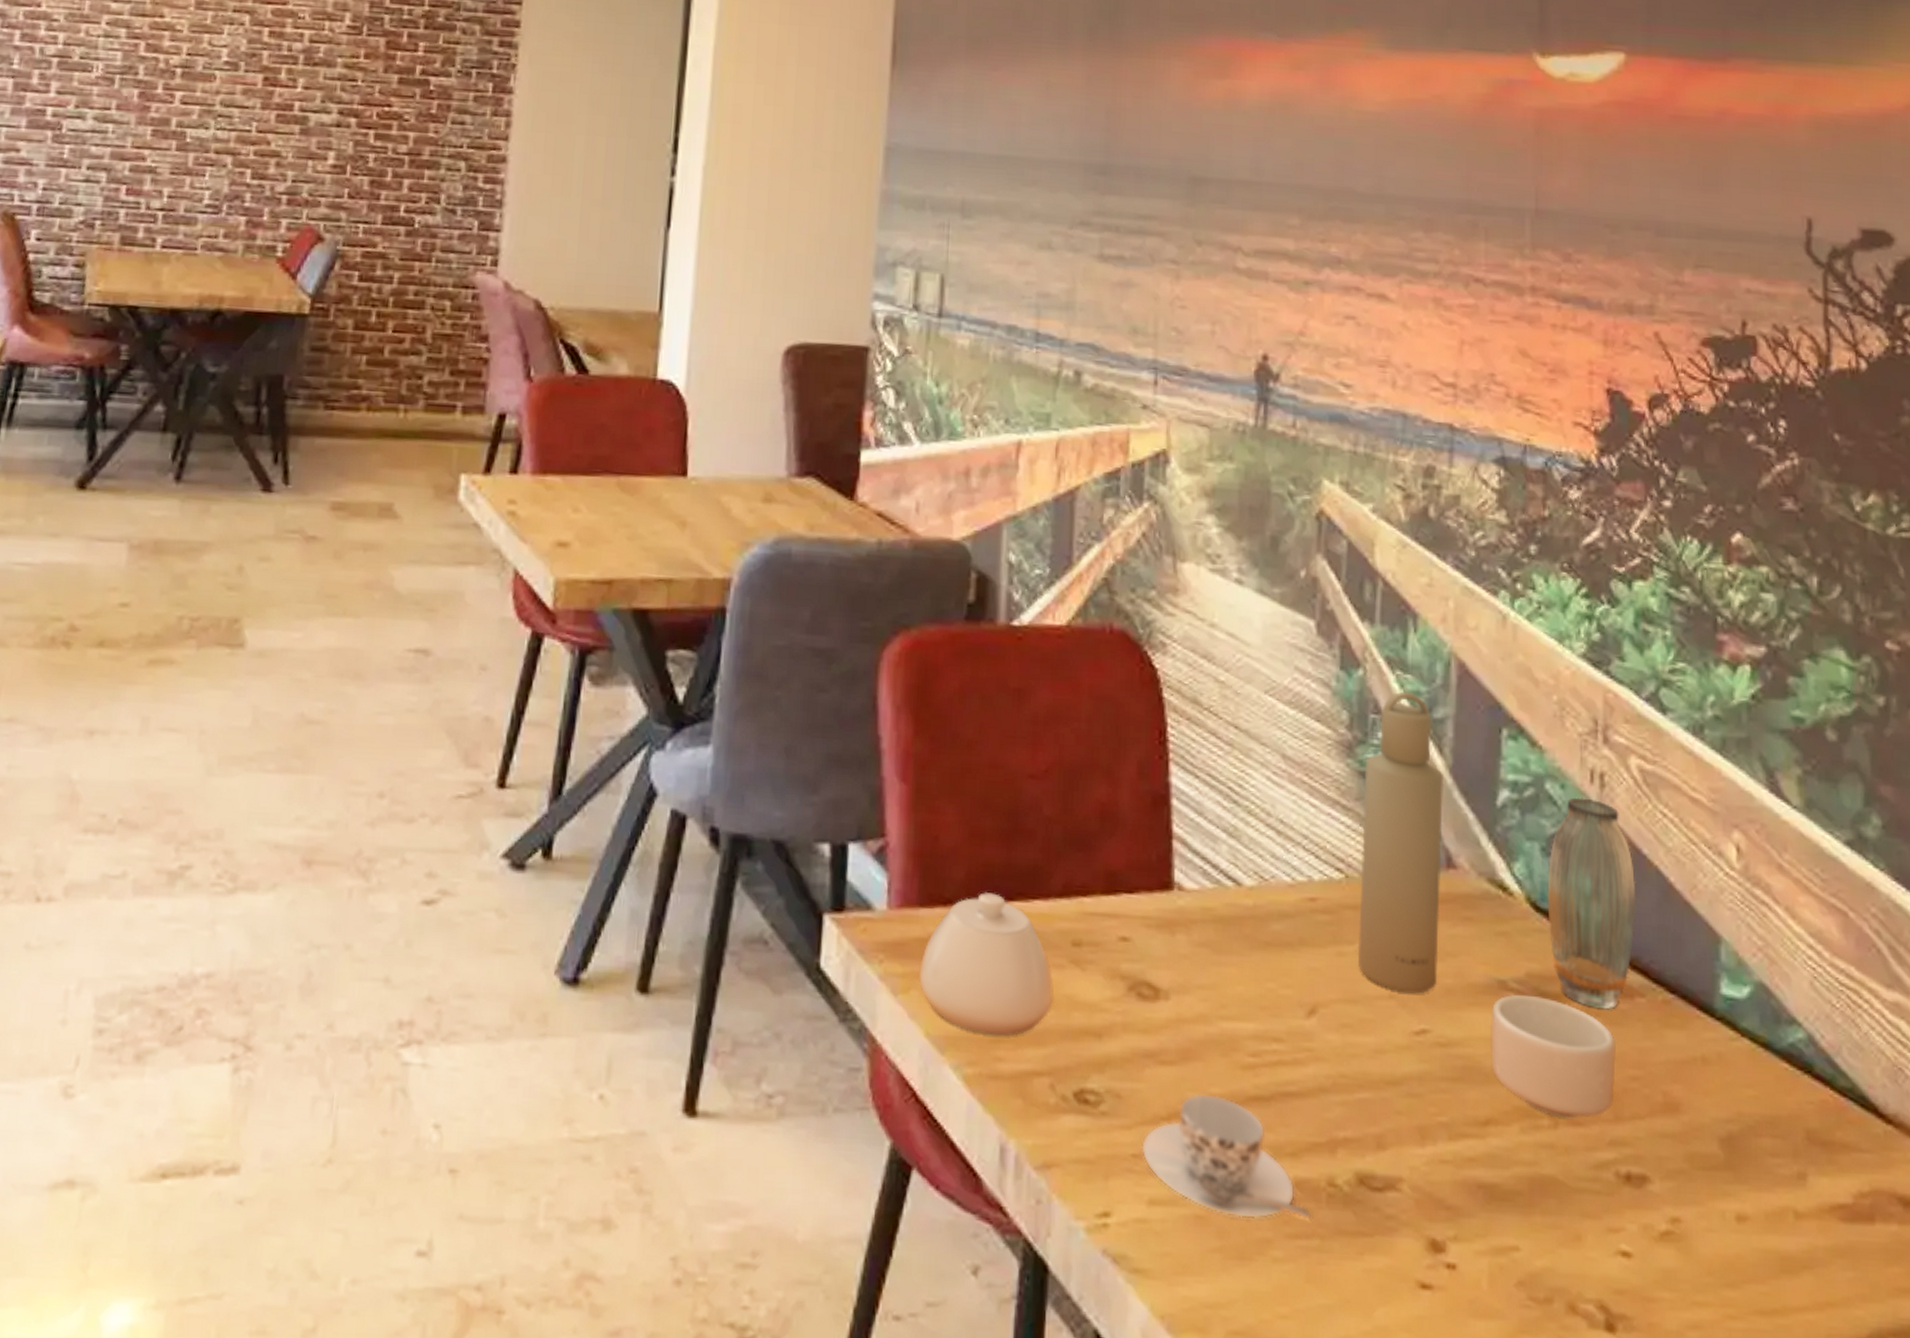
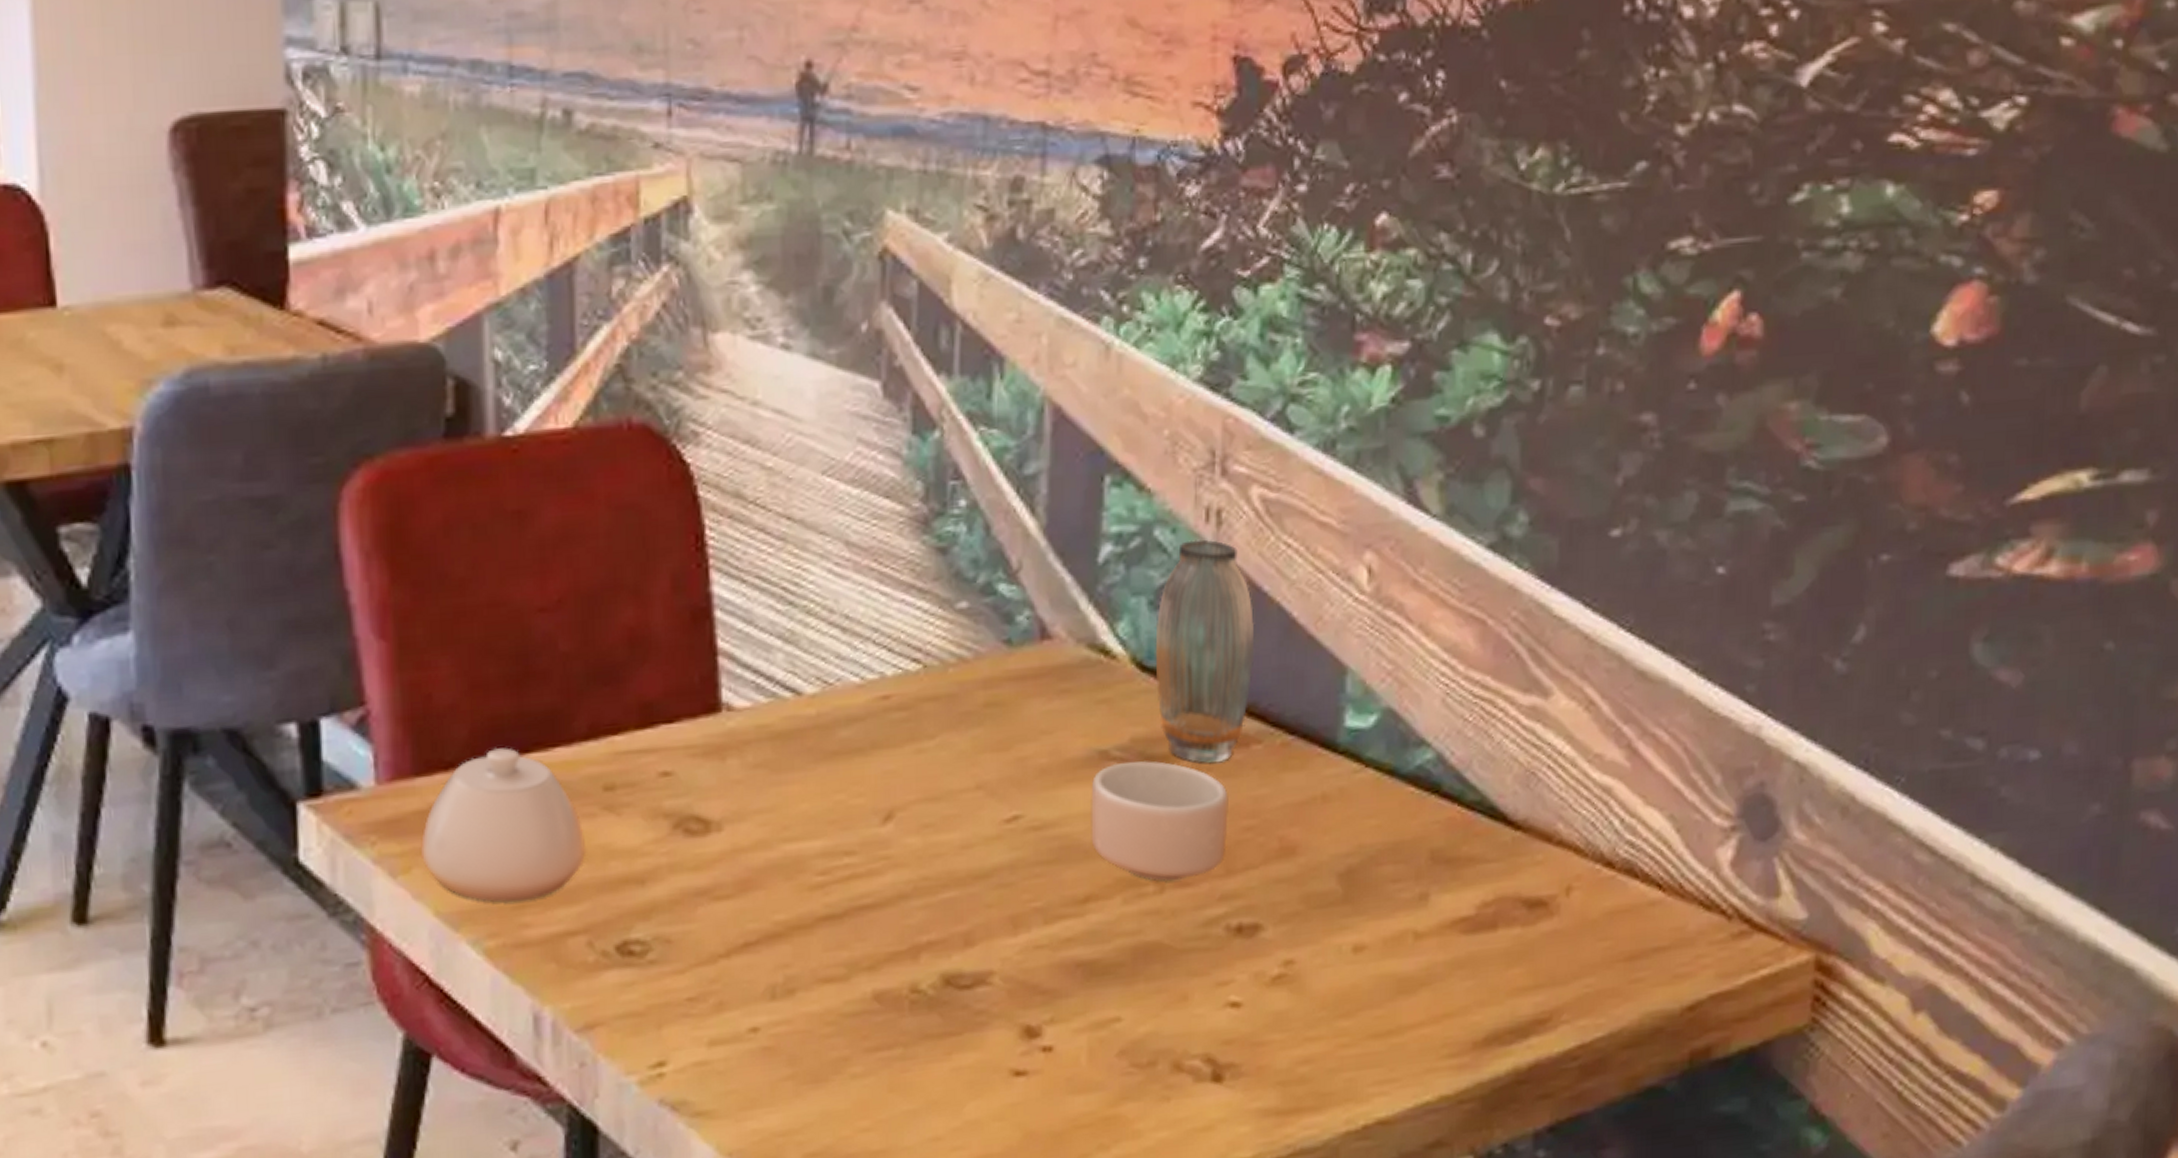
teacup: present [1141,1093,1312,1220] -> none [698,921,893,1042]
bottle: present [1357,691,1444,994] -> none [938,449,1037,781]

